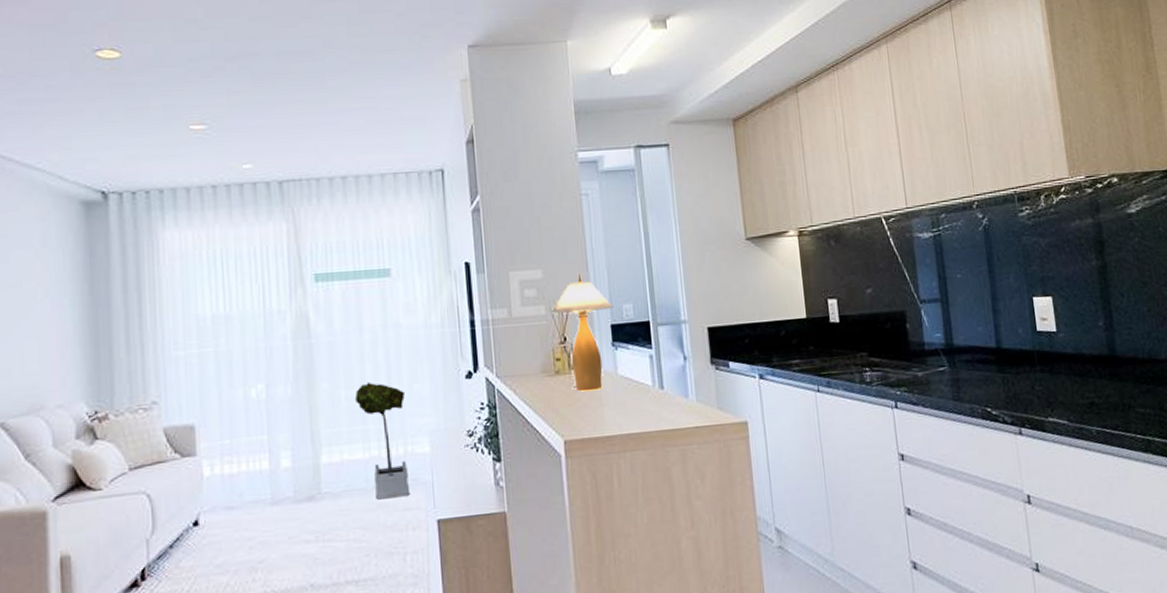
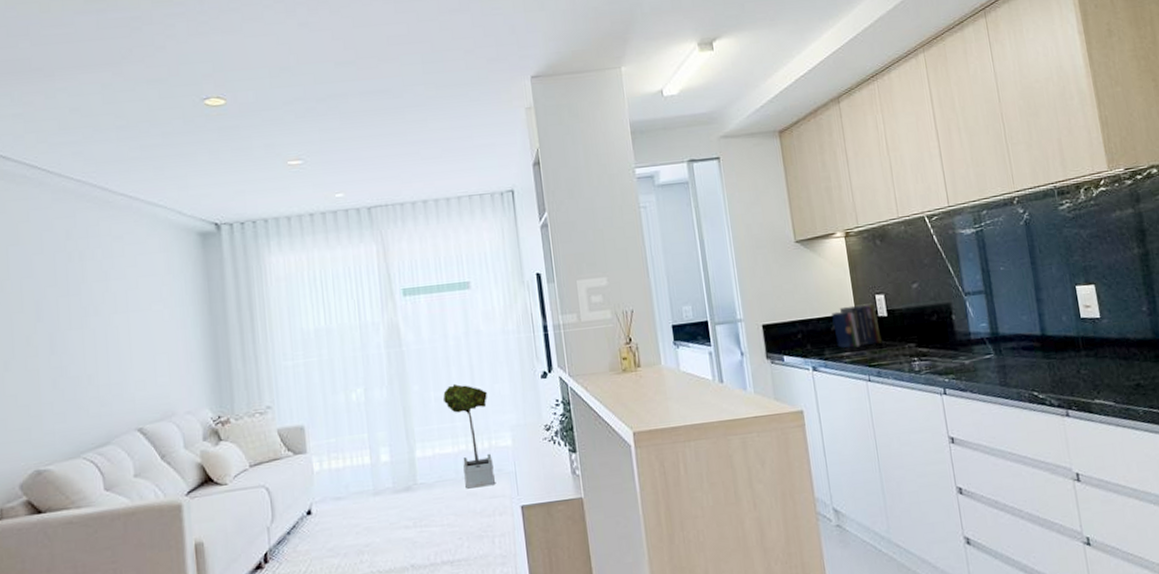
table lamp: present [551,273,614,391] -> none [616,279,674,386]
books: none [781,308,833,356] -> present [832,303,882,348]

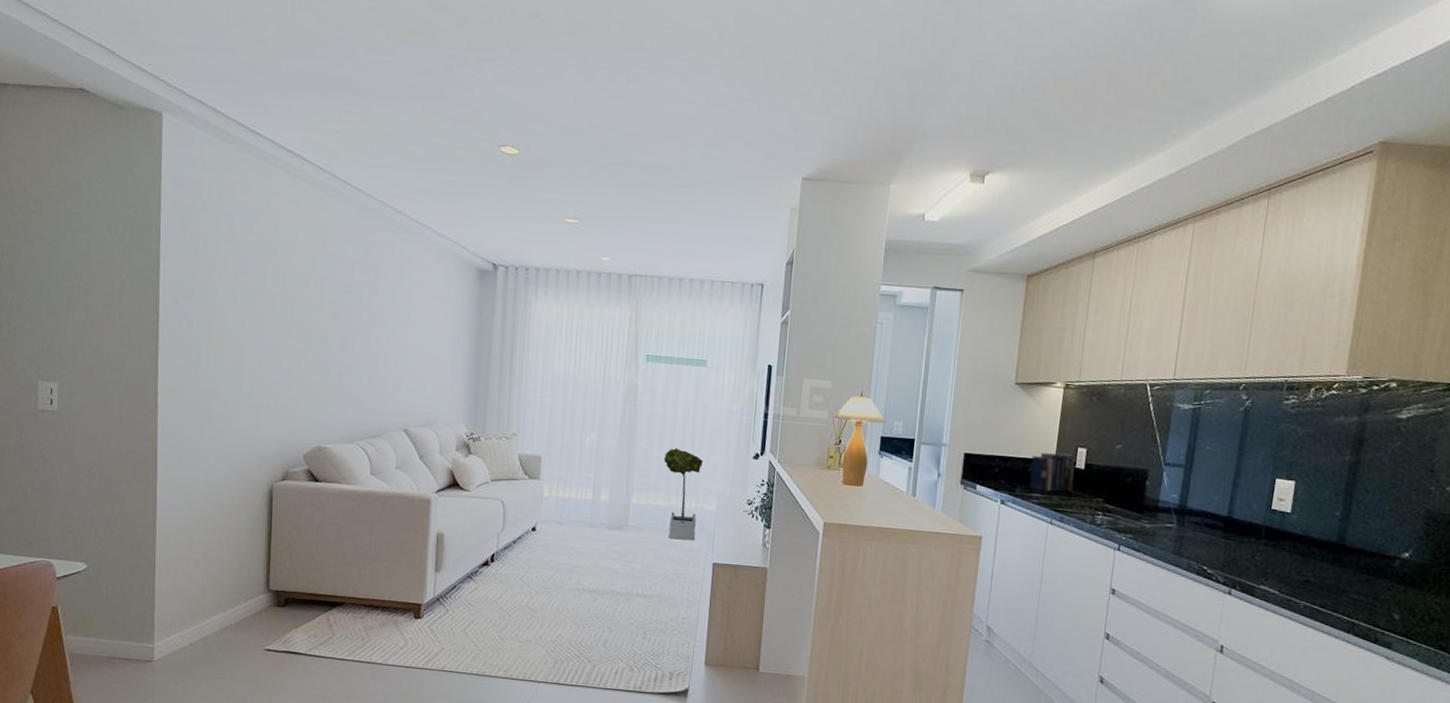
table lamp: none [616,279,674,386] -> present [832,389,886,487]

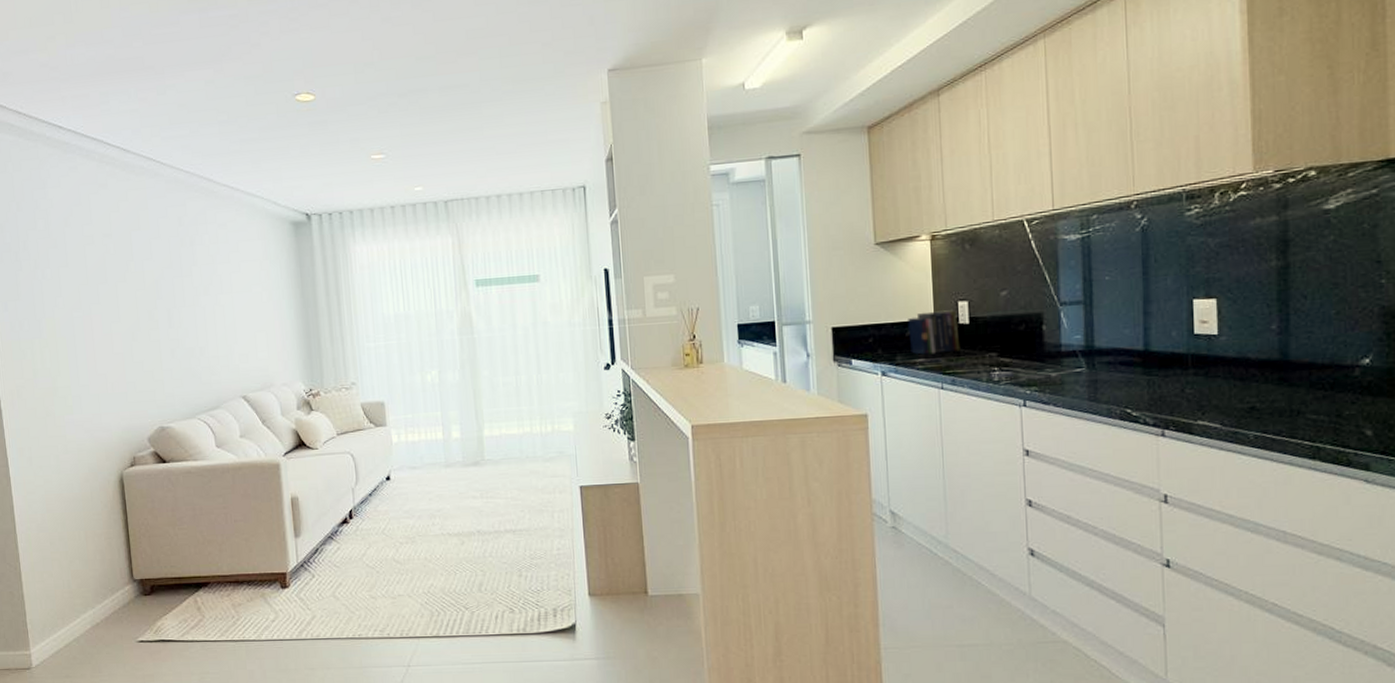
potted tree: present [663,447,703,541] -> none [510,370,556,467]
table lamp: present [832,389,886,487] -> none [681,277,741,382]

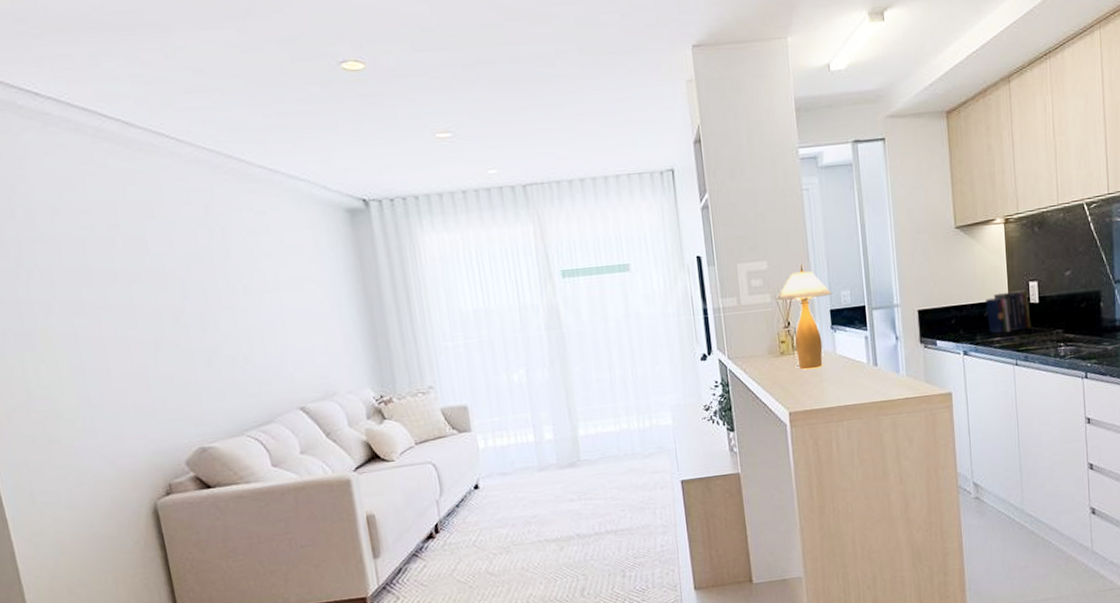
table lamp: none [681,277,741,382] -> present [776,263,833,369]

